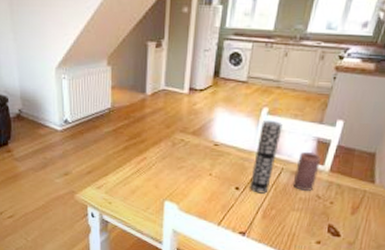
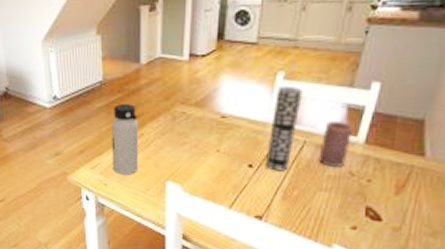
water bottle: none [116,130,143,195] -> present [111,104,139,175]

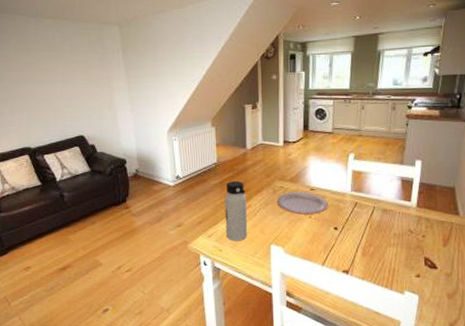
plate: none [177,119,243,148] -> present [277,192,328,215]
vase: present [266,87,303,171] -> none [347,165,369,232]
candle: present [318,120,353,167] -> none [385,190,407,226]

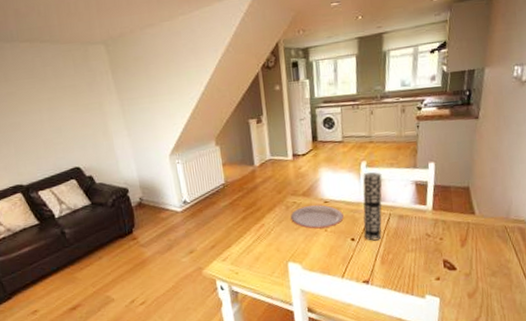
water bottle: present [224,181,248,241] -> none [236,200,263,263]
vase: none [347,165,369,232] -> present [363,172,382,241]

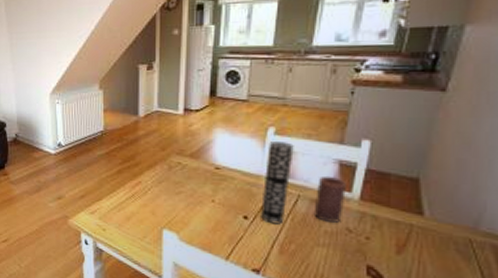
plate: present [291,205,344,229] -> none [173,169,237,198]
candle: none [402,194,423,232] -> present [313,175,346,223]

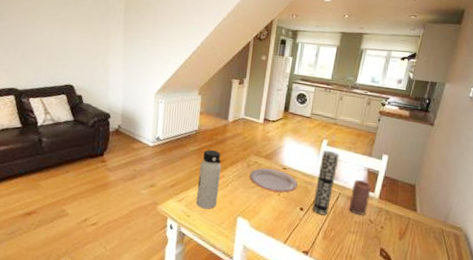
water bottle: none [110,153,137,221] -> present [196,150,222,209]
plate: none [173,169,237,198] -> present [249,168,298,193]

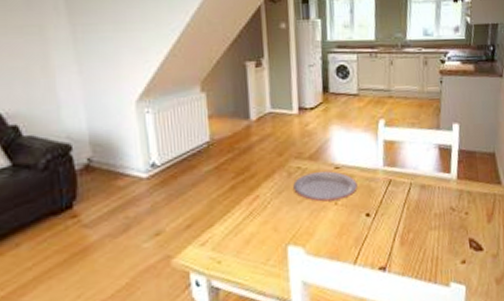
water bottle: present [196,150,222,209] -> none [222,164,256,247]
vase: present [312,151,339,216] -> none [380,132,403,217]
candle: present [349,179,371,215] -> none [424,160,447,205]

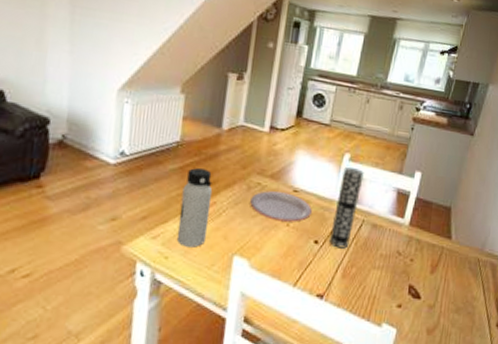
water bottle: none [222,164,256,247] -> present [176,168,213,247]
vase: none [380,132,403,217] -> present [330,167,364,249]

